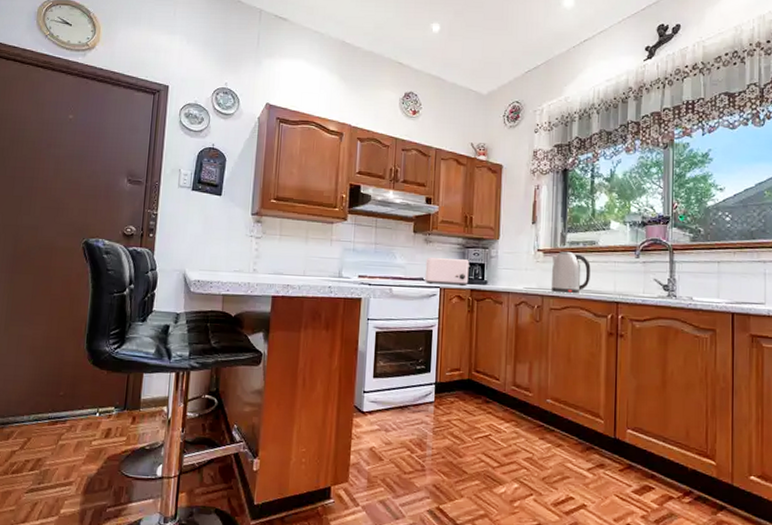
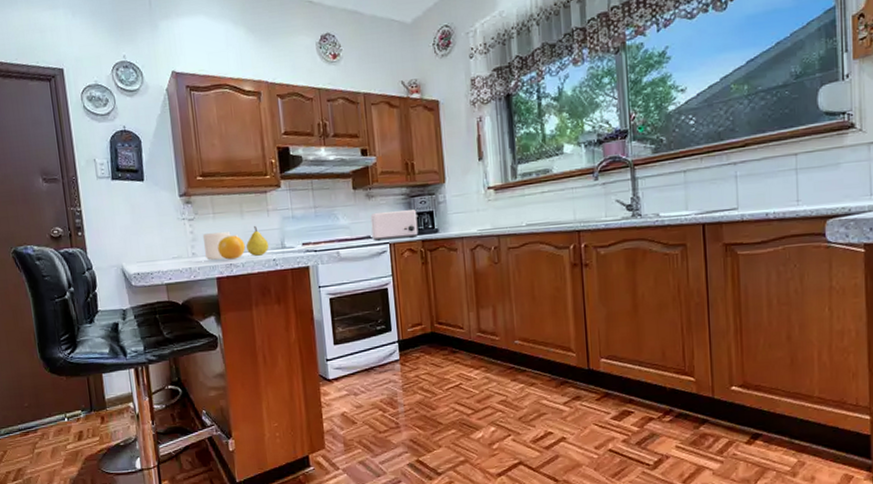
mug: none [265,253,299,279] -> present [202,232,238,260]
fruit: none [278,258,305,281] -> present [218,235,246,260]
fruit: none [305,252,327,282] -> present [245,225,270,257]
kettle: present [550,251,591,294] -> none [504,184,548,231]

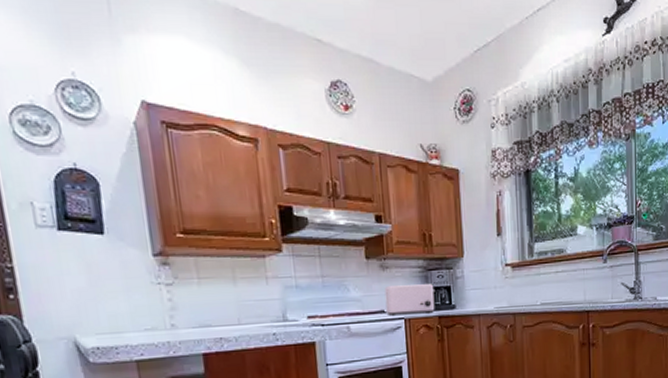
mug: present [202,232,238,260] -> none [184,300,230,333]
fruit: present [218,235,246,260] -> none [204,305,239,333]
fruit: present [245,225,270,257] -> none [239,294,269,331]

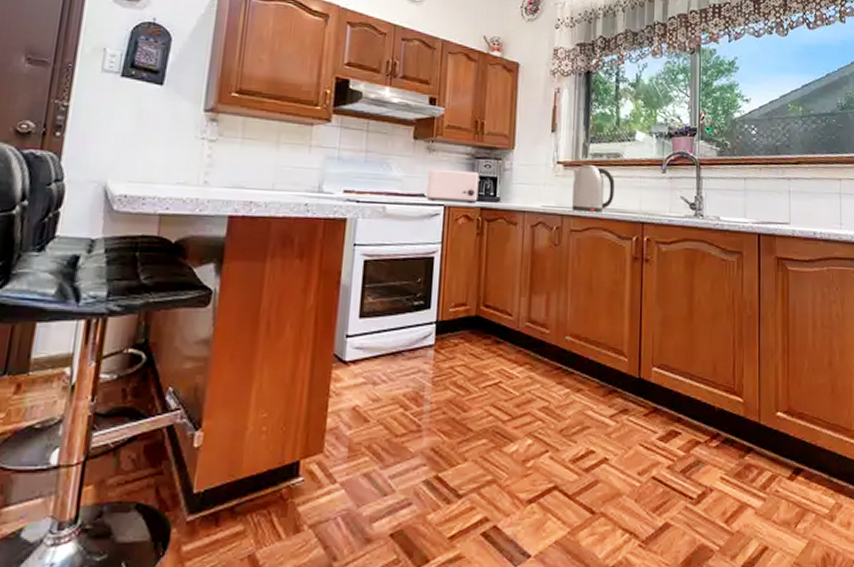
kettle: none [520,262,561,309] -> present [571,164,615,214]

